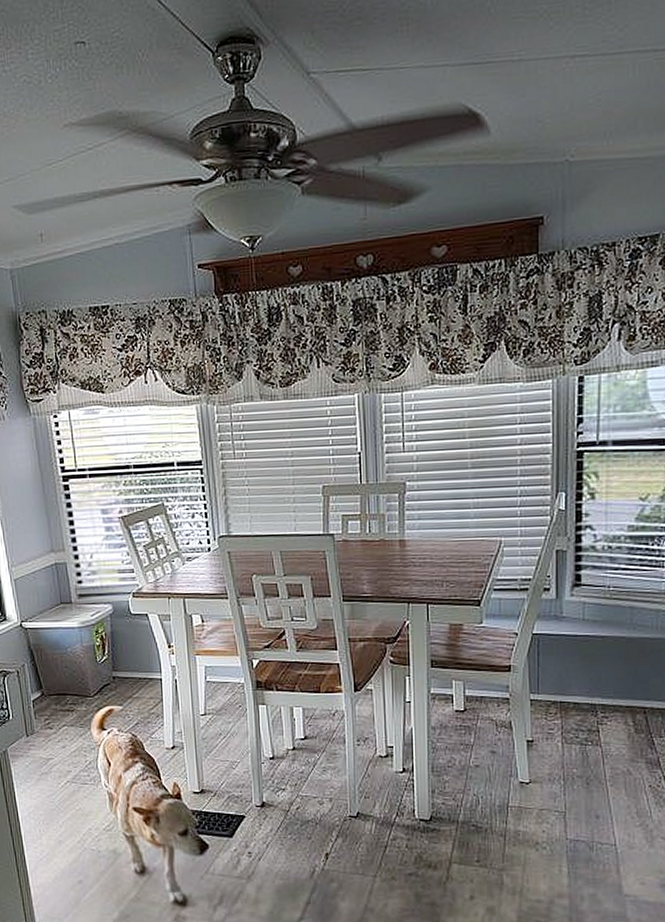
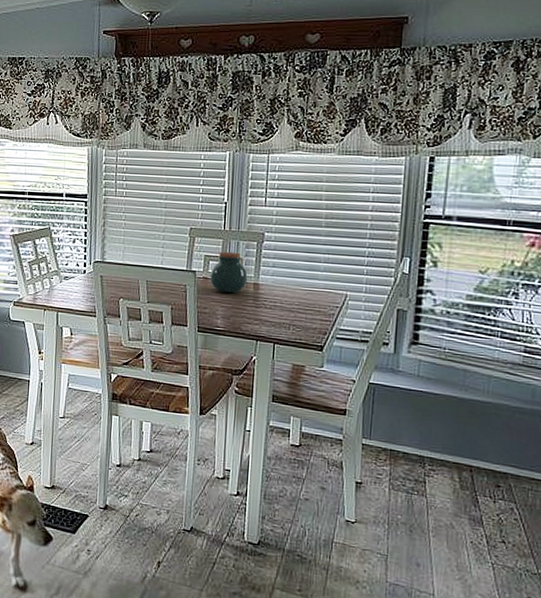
jar: none [350,507,392,555] -> present [210,251,248,294]

